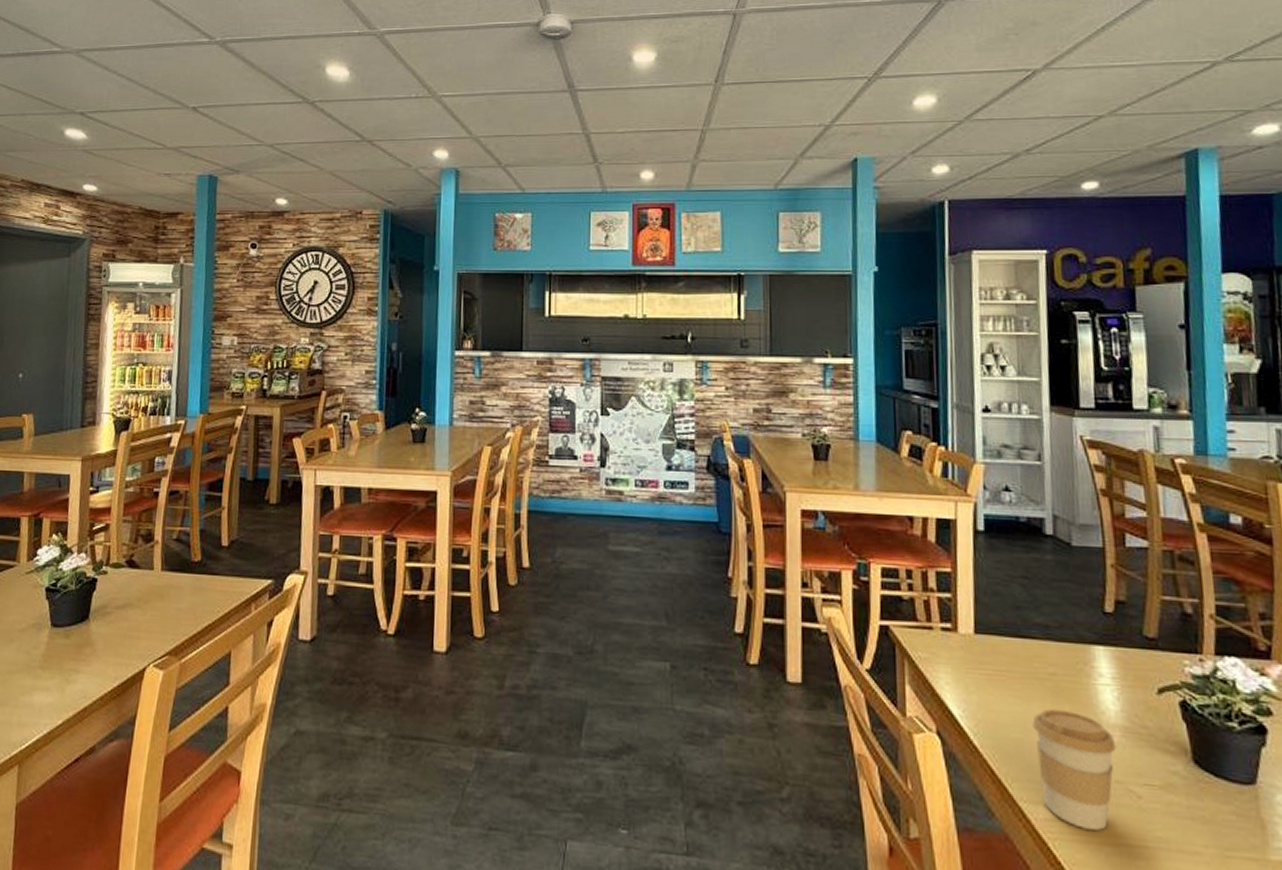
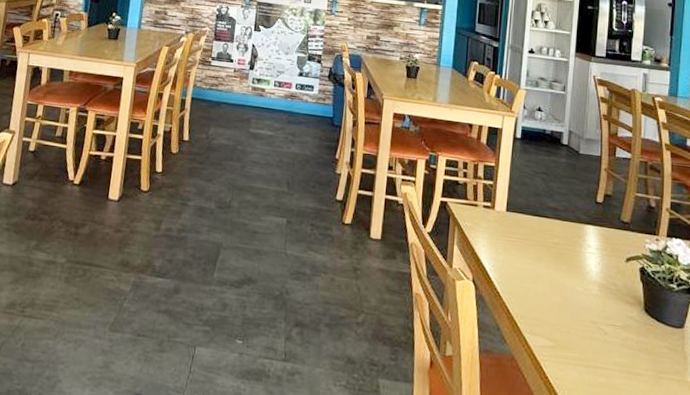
coffee cup: present [1032,708,1117,830] -> none [539,268,594,356]

